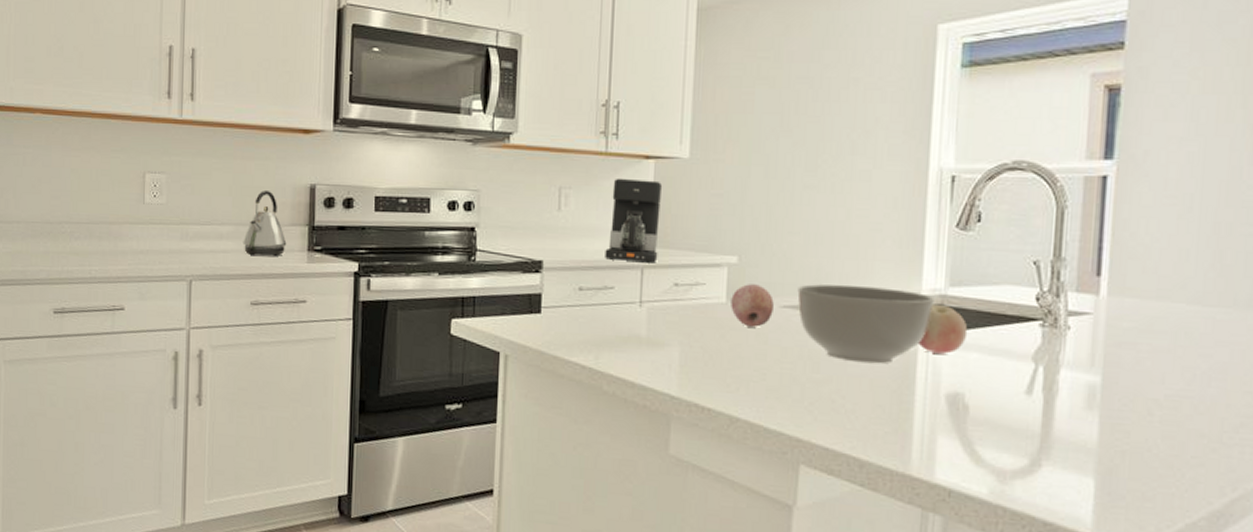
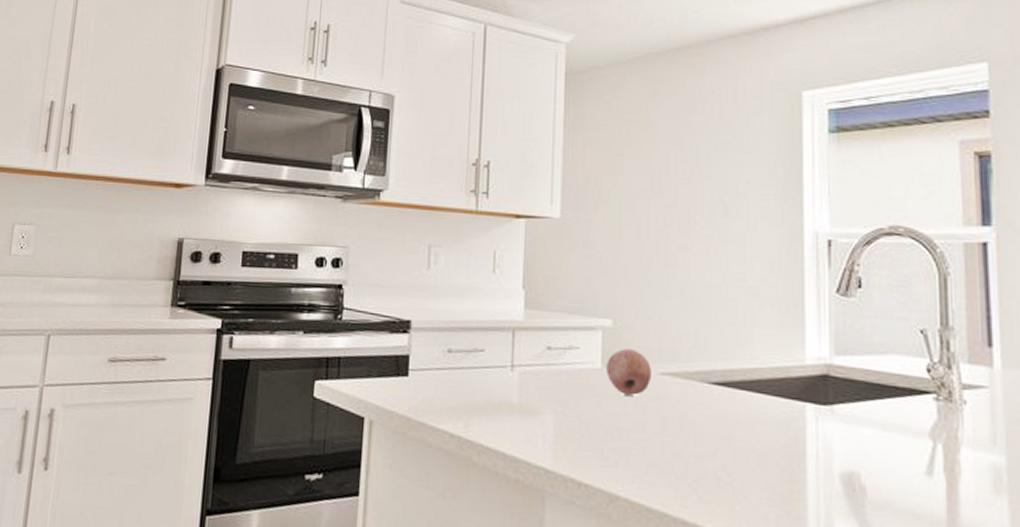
kettle: present [243,189,287,257] -> none [106,242,151,312]
coffee maker: present [605,178,663,263] -> none [475,236,534,325]
bowl: present [797,284,935,364] -> none [676,350,820,439]
fruit: present [918,304,968,354] -> none [805,373,858,429]

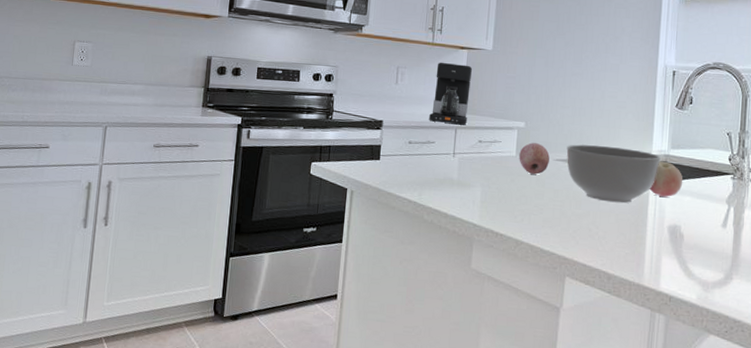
coffee maker: none [475,236,534,325] -> present [429,62,473,125]
bowl: none [676,350,820,439] -> present [566,144,661,204]
fruit: none [805,373,858,429] -> present [649,161,683,197]

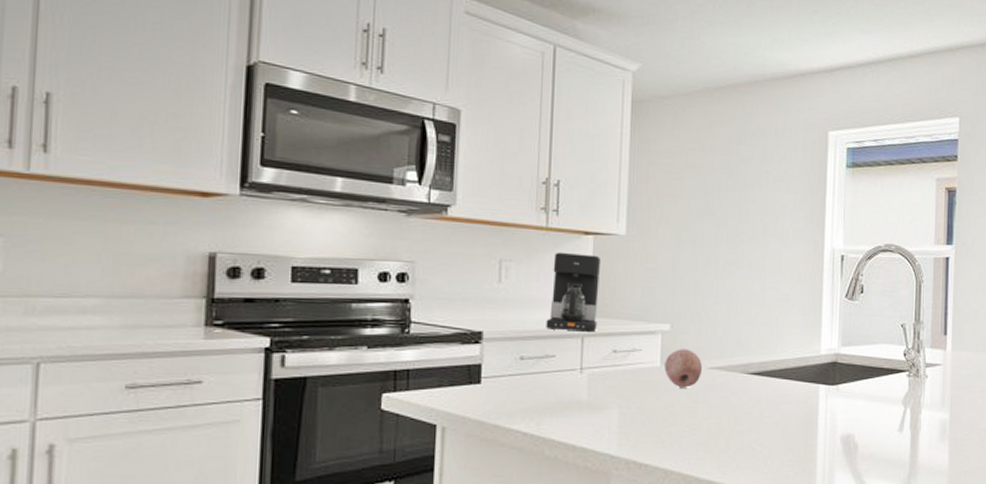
bowl: present [566,144,661,204] -> none [722,347,831,414]
fruit: present [649,161,683,197] -> none [819,361,856,402]

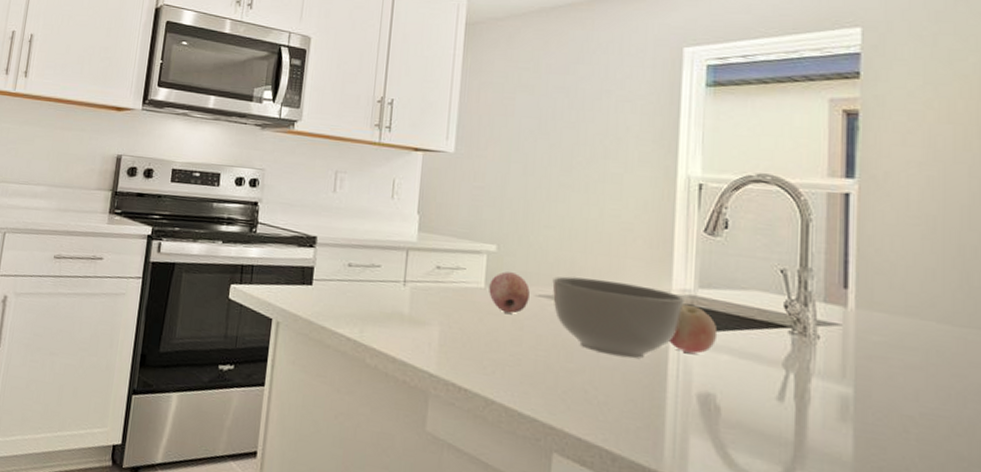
coffee maker: present [546,252,602,332] -> none [373,166,429,246]
bowl: none [722,347,831,414] -> present [552,276,684,359]
fruit: none [819,361,856,402] -> present [668,303,718,354]

